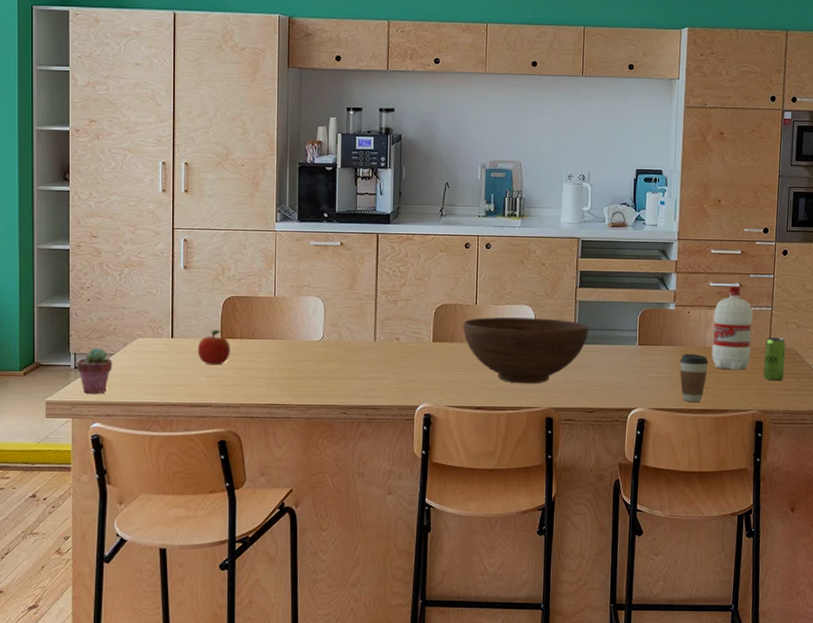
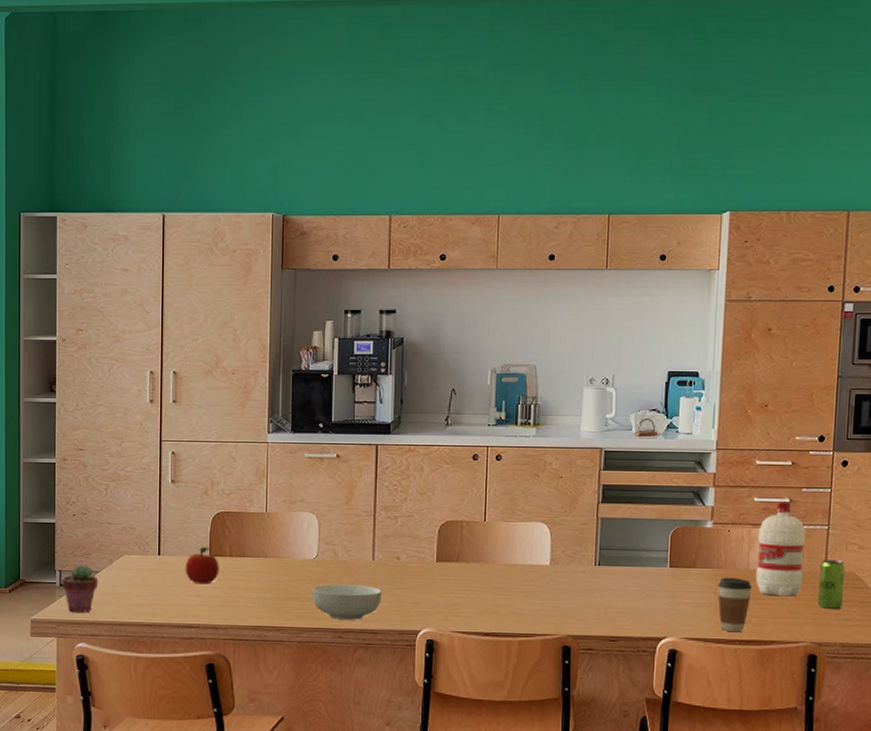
cereal bowl: none [318,363,383,397] -> present [312,583,382,620]
fruit bowl: present [463,317,588,384] -> none [470,535,612,609]

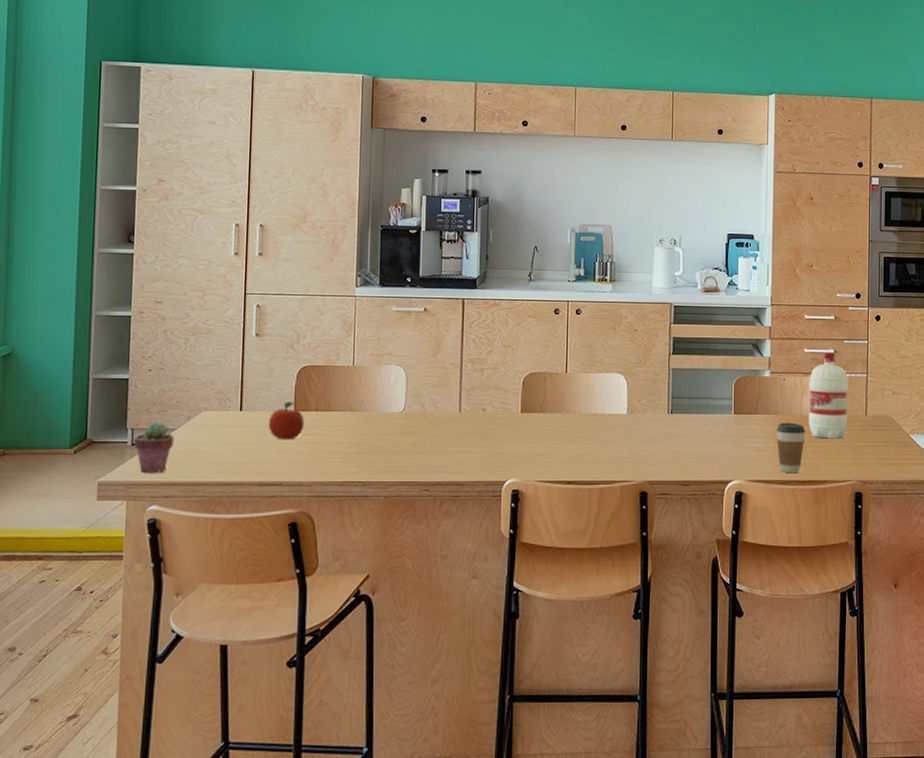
cereal bowl: present [312,583,382,620] -> none [399,436,468,472]
beverage can: present [818,560,846,609] -> none [861,405,883,449]

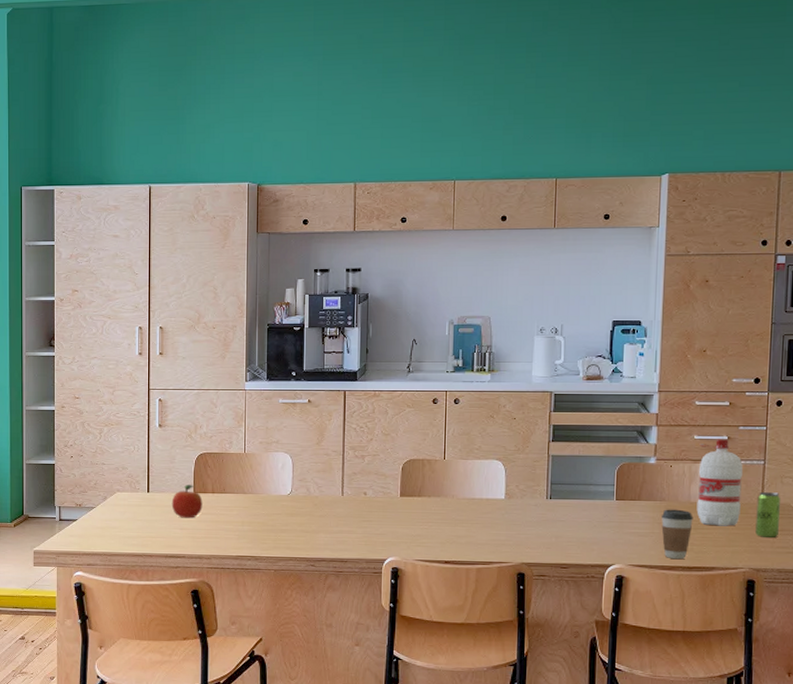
potted succulent: present [134,422,175,474] -> none [61,501,94,545]
beverage can: none [861,405,883,449] -> present [755,492,781,537]

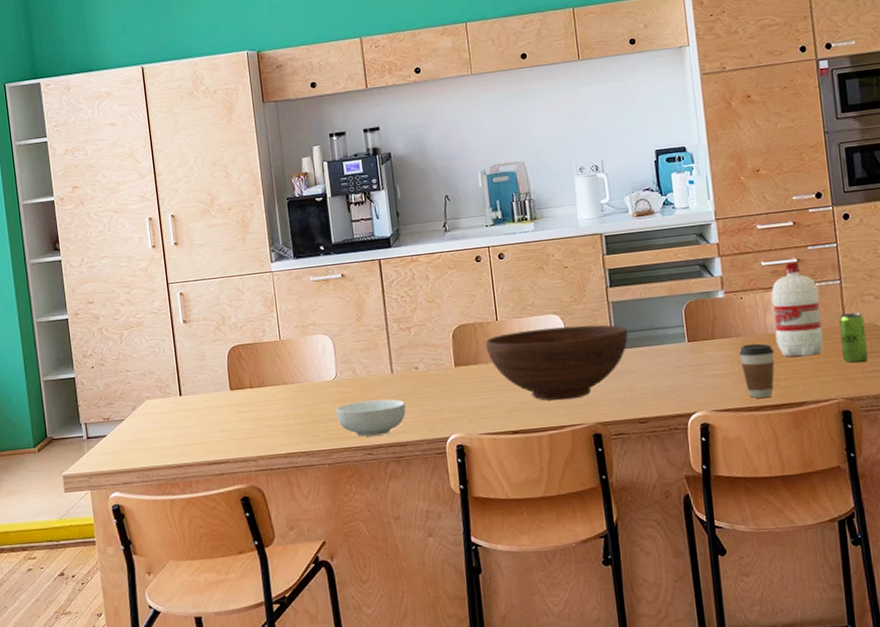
fruit: present [171,485,203,518] -> none [207,382,242,420]
cereal bowl: none [287,517,350,550] -> present [336,399,406,437]
fruit bowl: none [431,472,562,539] -> present [485,325,628,401]

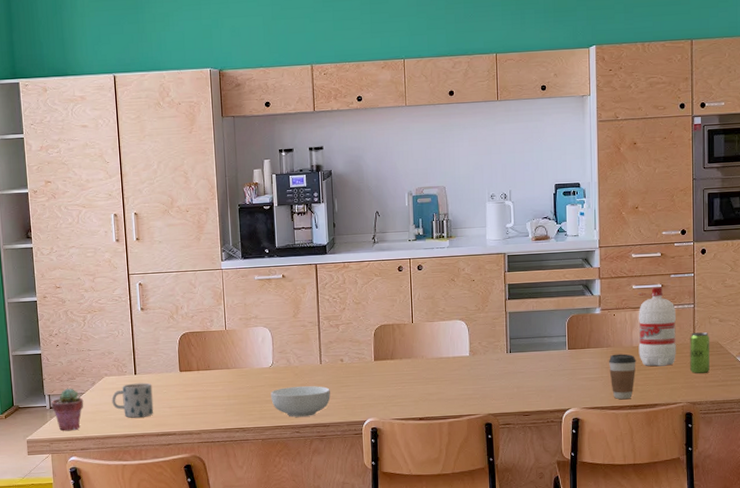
potted succulent: none [88,414,125,464] -> present [51,388,84,431]
mug: none [155,404,203,446] -> present [112,383,154,418]
fruit bowl: present [485,325,628,401] -> none [401,331,520,394]

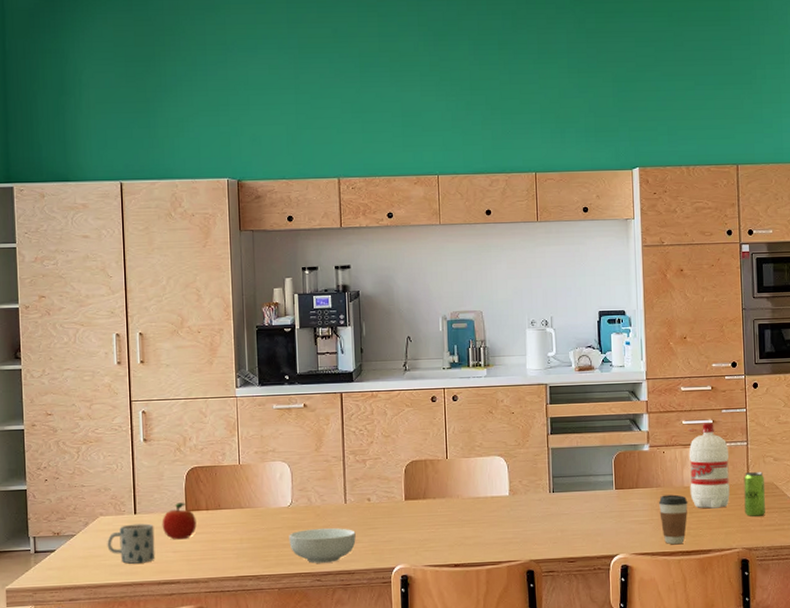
potted succulent: present [51,388,84,431] -> none [37,529,75,579]
fruit: none [159,364,189,397] -> present [162,503,197,540]

